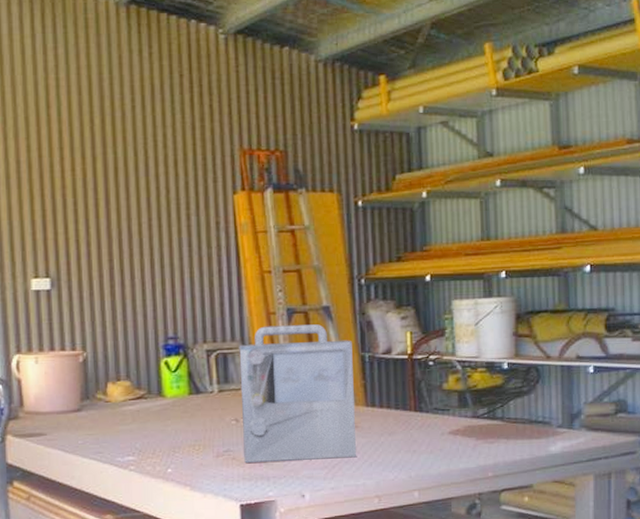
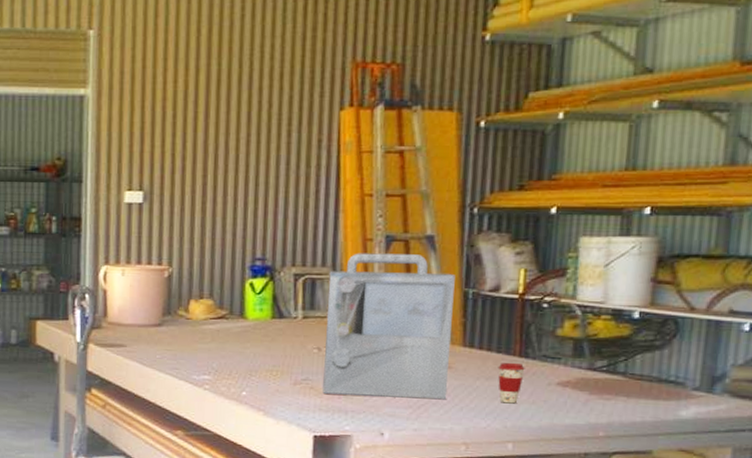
coffee cup: none [398,417,421,455] -> present [498,362,525,404]

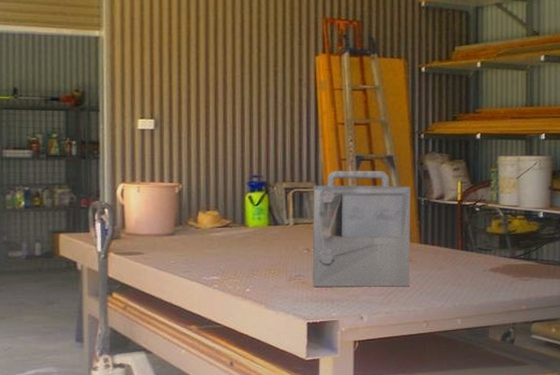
coffee cup: present [498,362,525,404] -> none [446,254,466,287]

